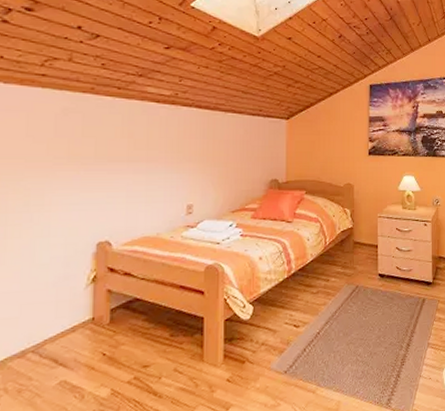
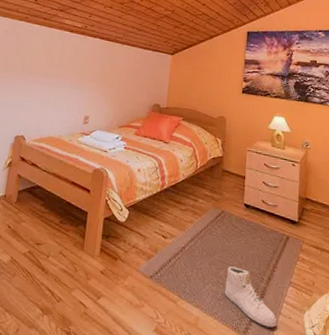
sneaker: none [364,341,419,393] -> present [224,266,278,328]

